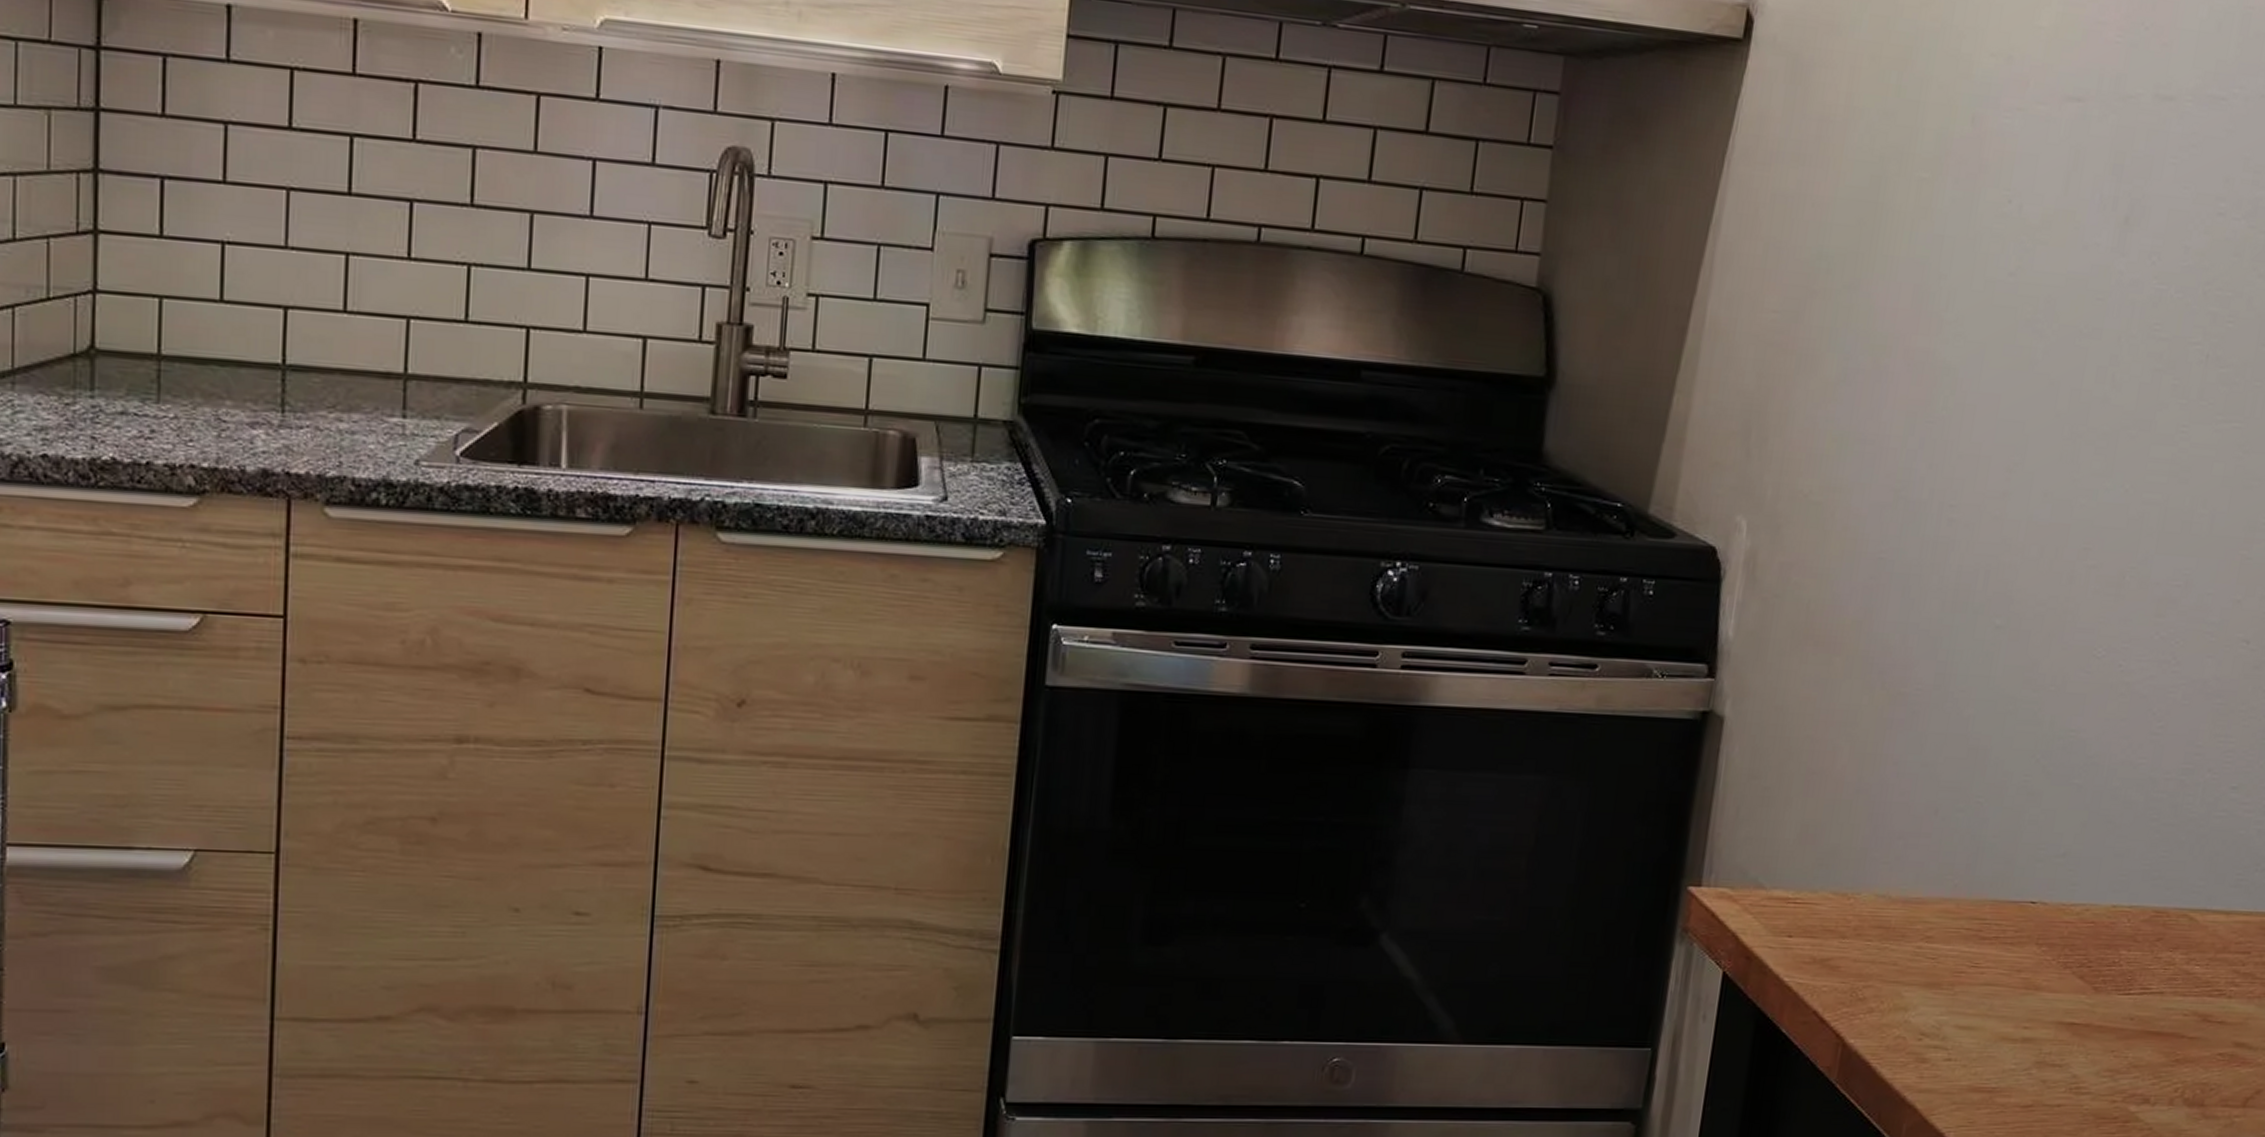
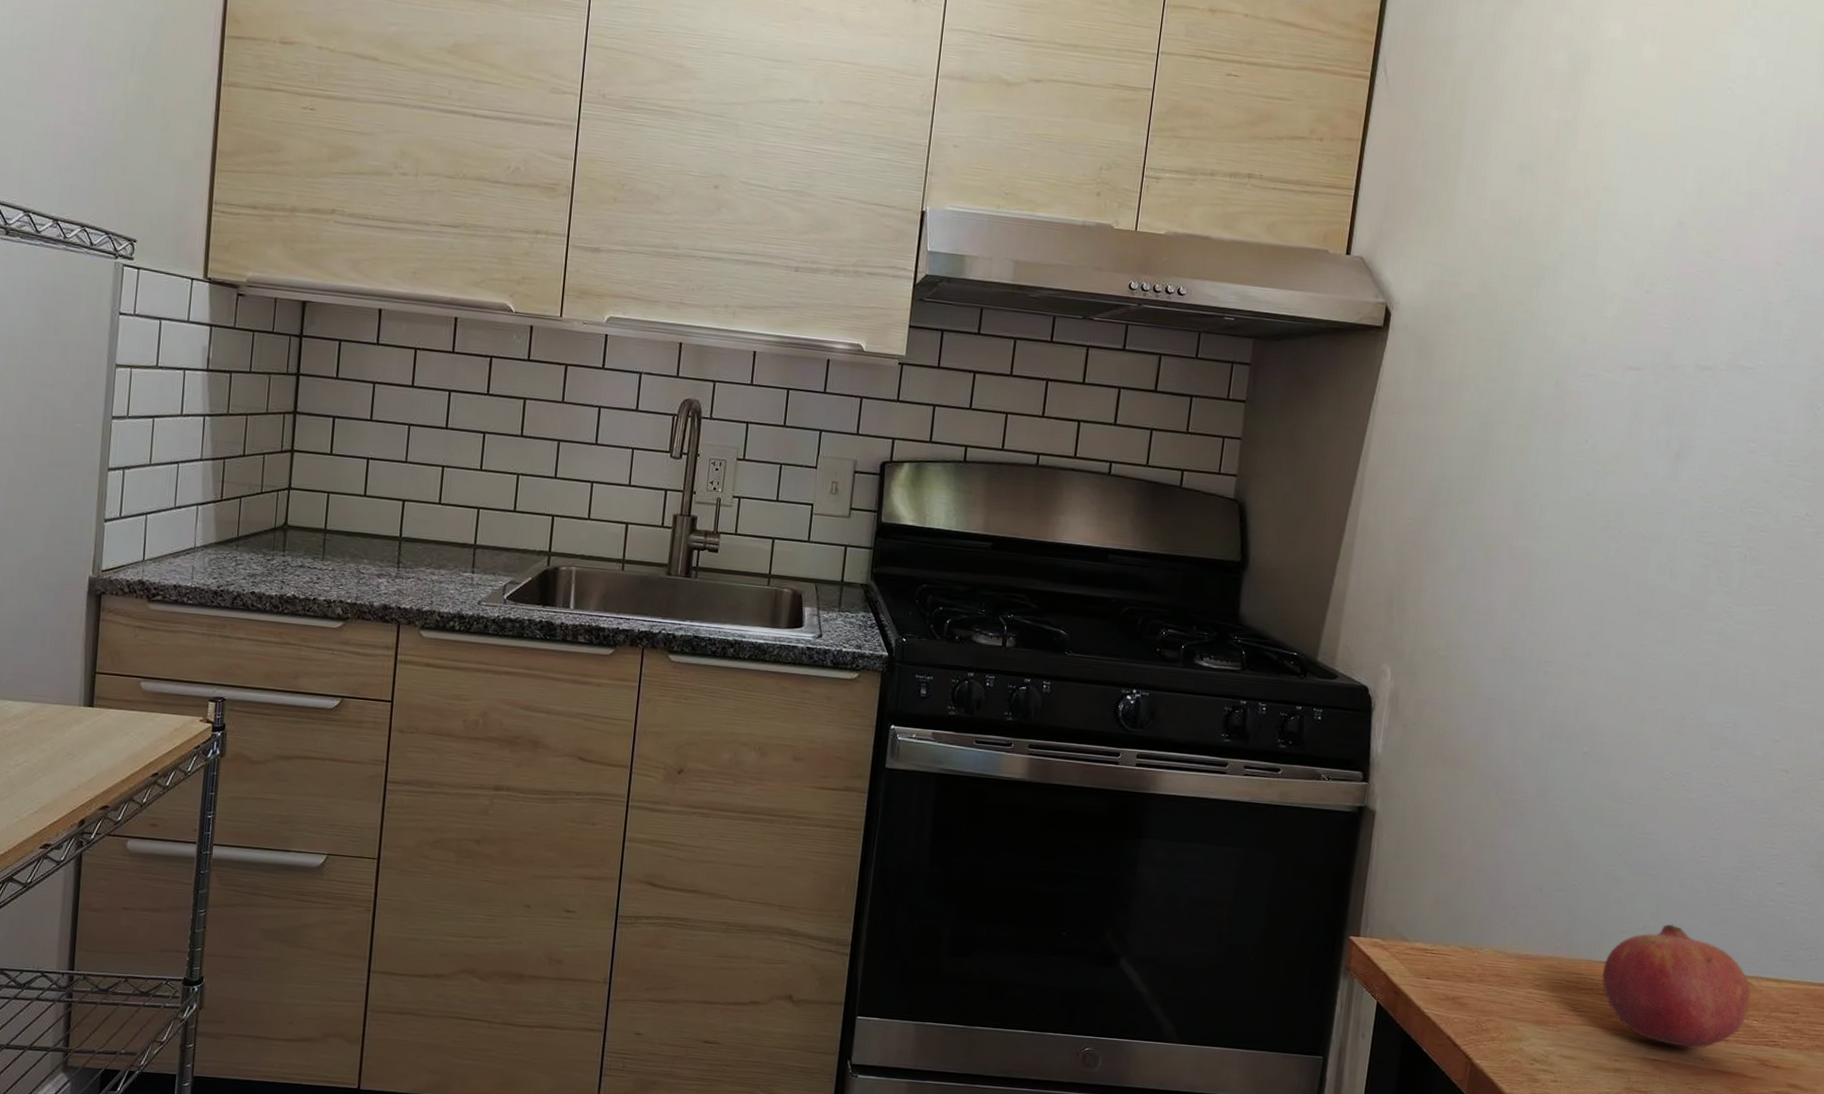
pomegranate: none [2010,847,2193,1006] -> present [1601,924,1751,1049]

